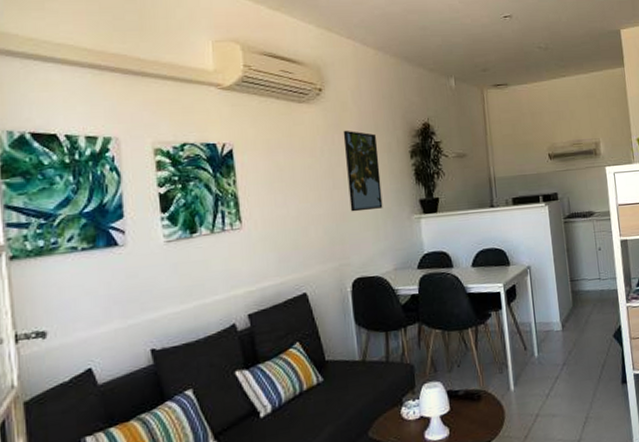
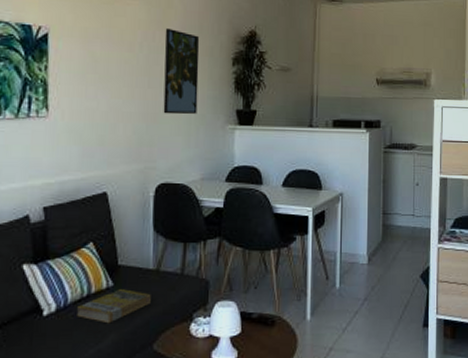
book: none [292,382,361,418] -> present [77,289,151,324]

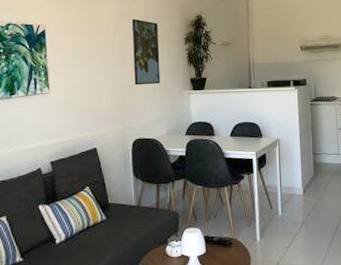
book: present [77,289,151,324] -> none [81,221,135,248]

